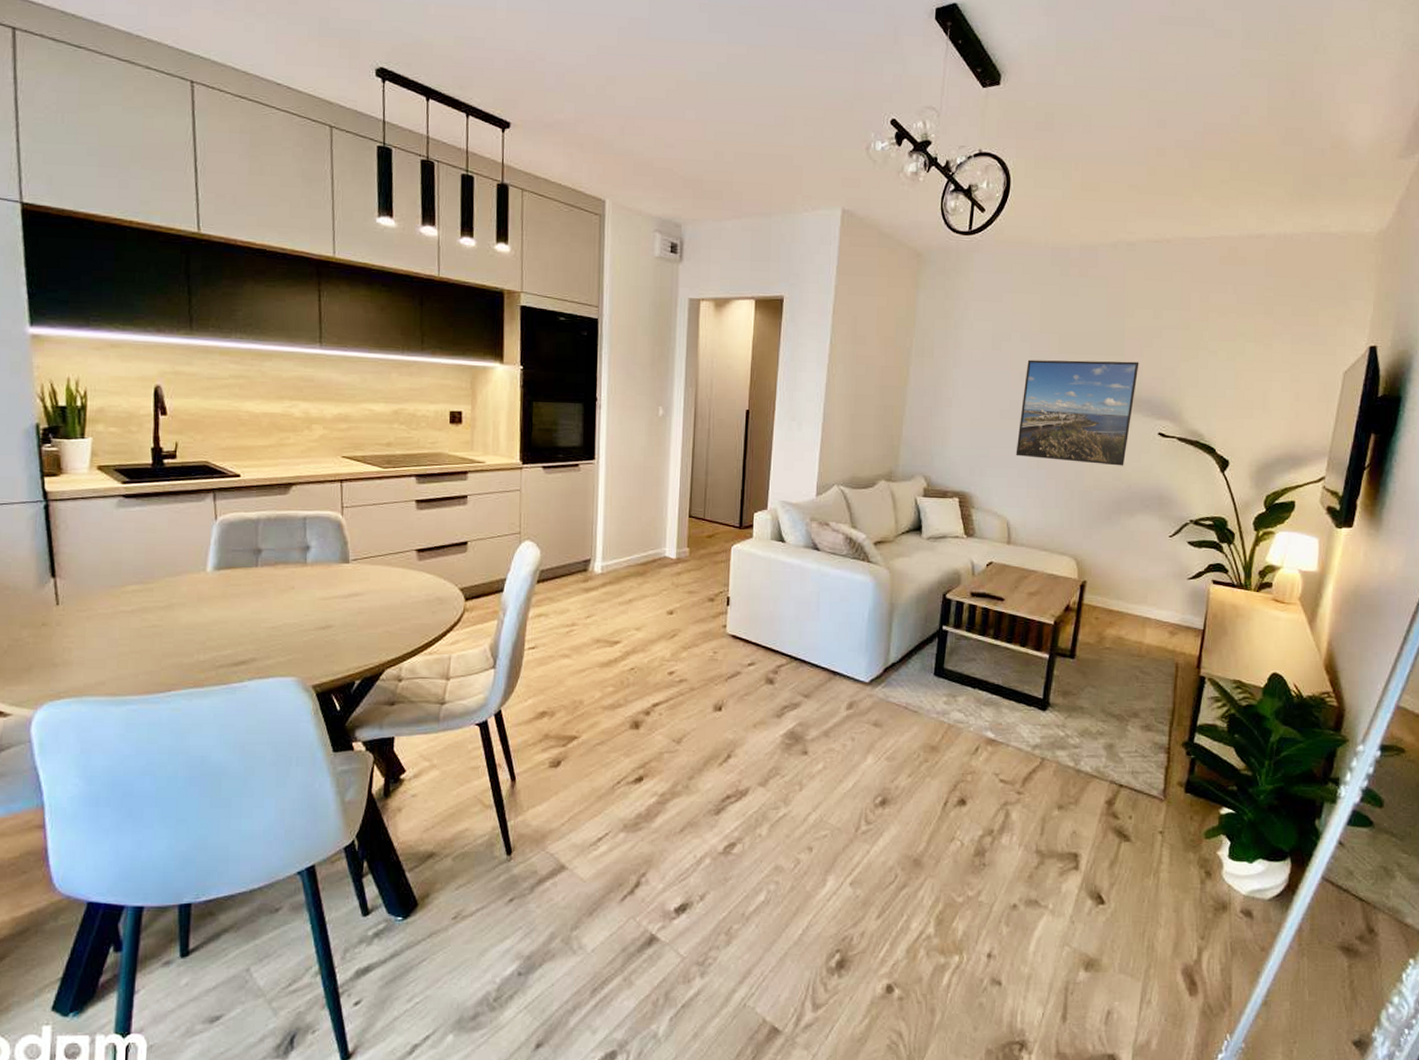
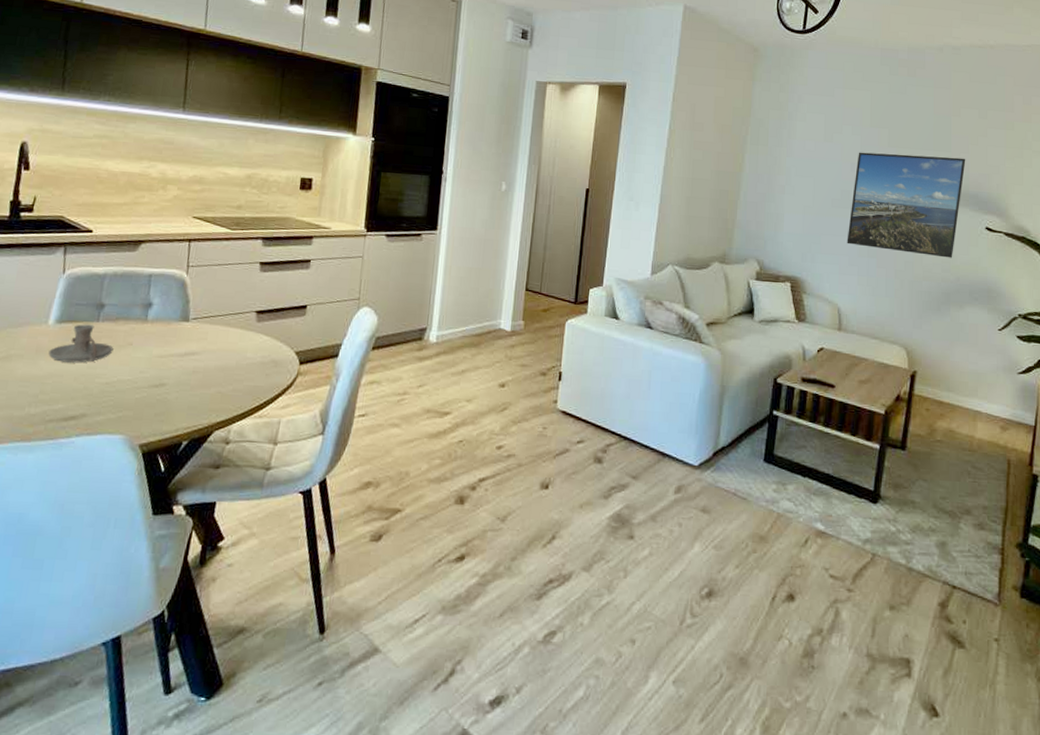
candle holder: none [210,570,276,609] -> present [48,324,114,363]

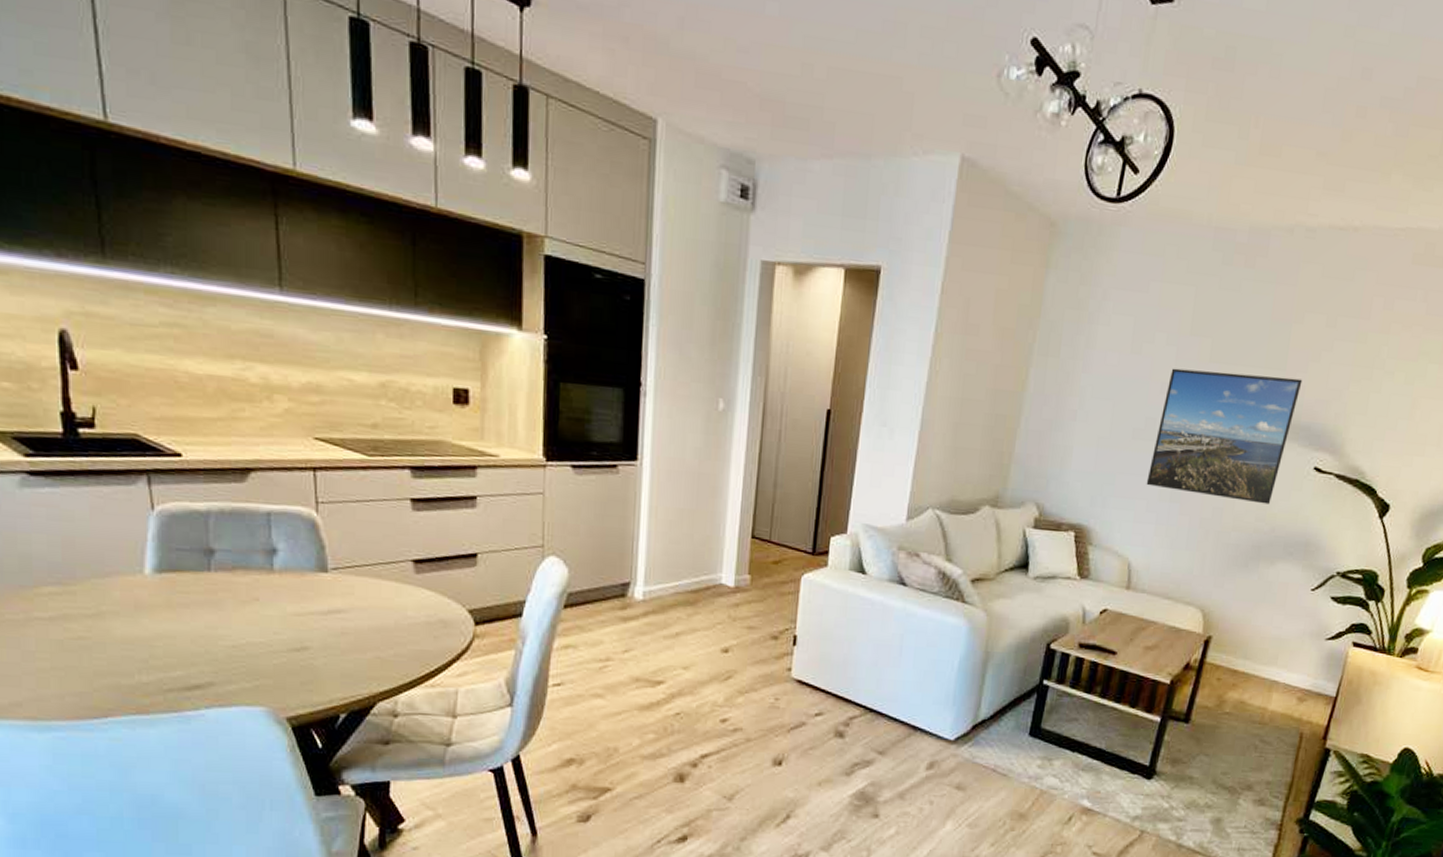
candle holder: present [48,324,114,363] -> none [152,574,235,622]

